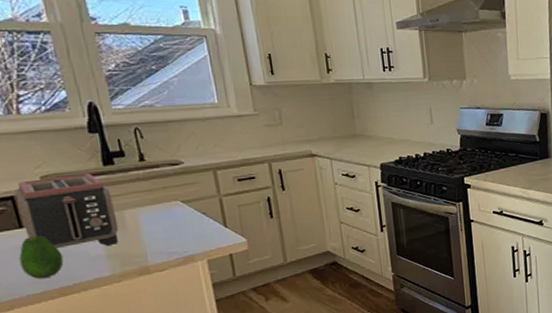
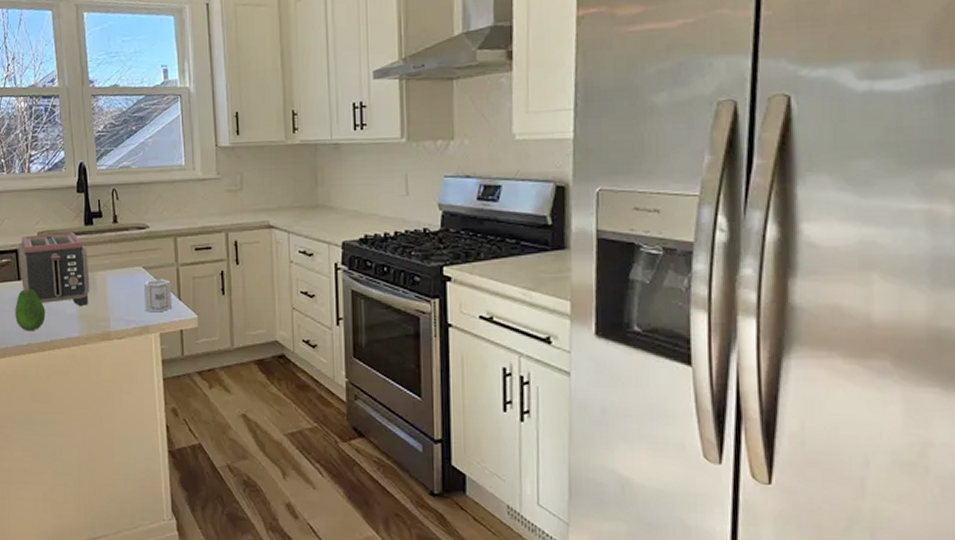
cup: none [183,209,218,242] -> present [143,278,172,313]

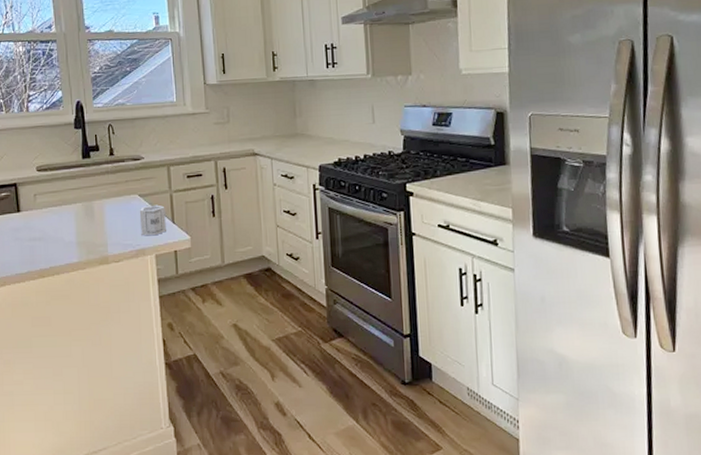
fruit: present [15,288,46,332] -> none [14,219,45,260]
toaster: present [18,232,90,306] -> none [17,165,88,234]

